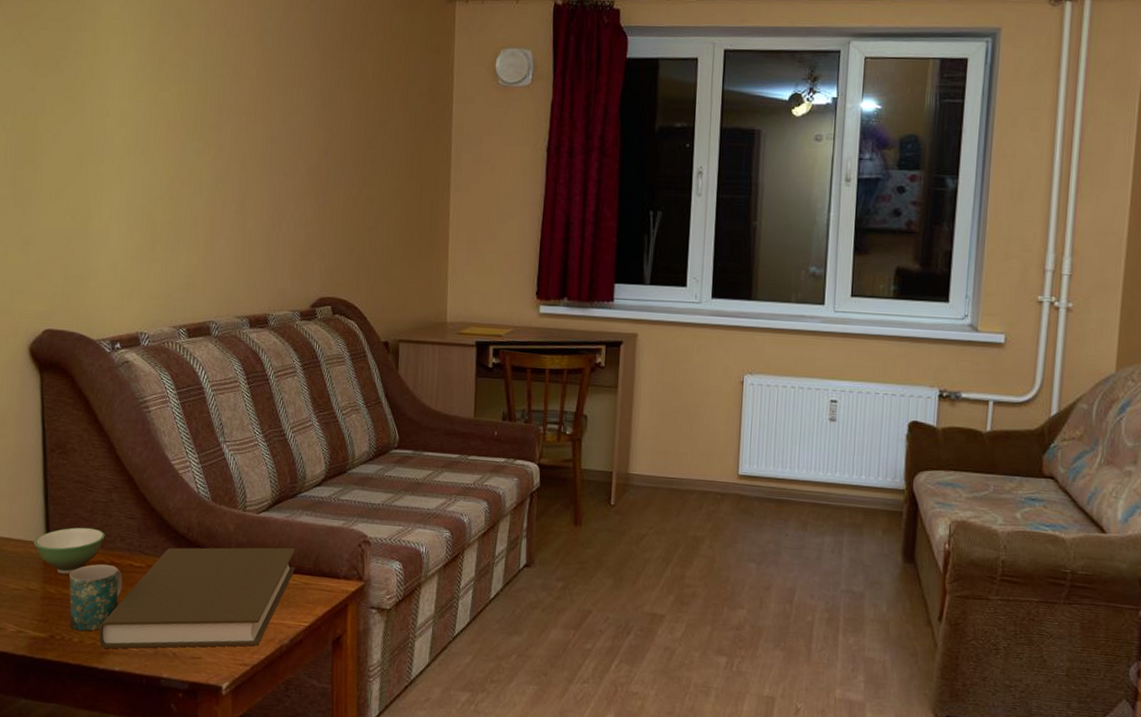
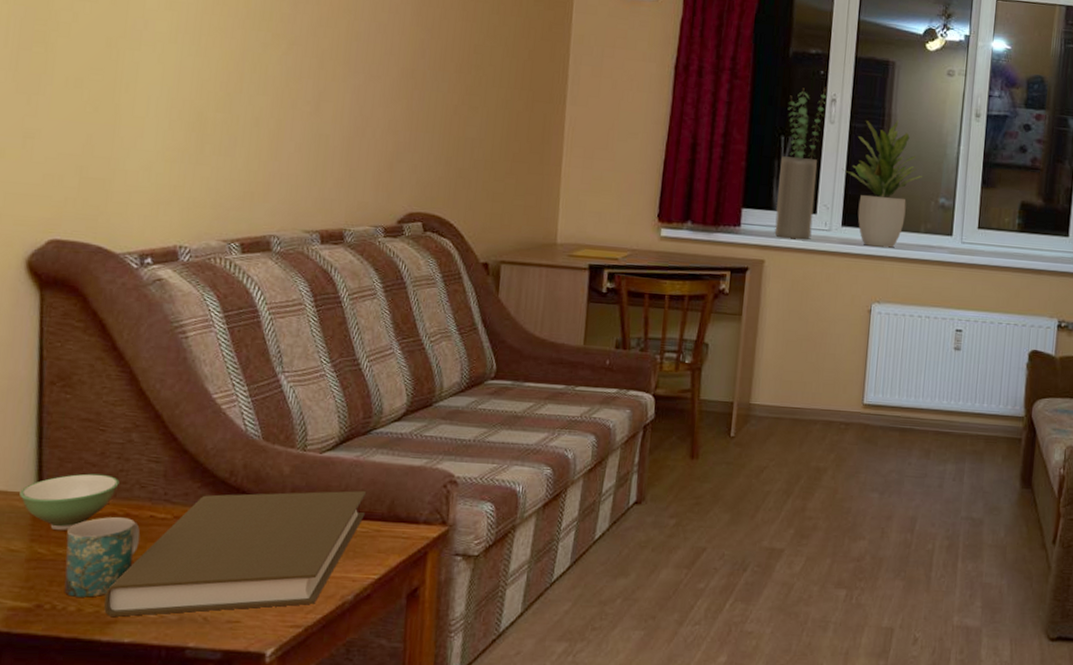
vase: none [646,159,693,313] -> present [774,86,827,240]
potted plant: none [710,188,793,319] -> present [842,119,924,248]

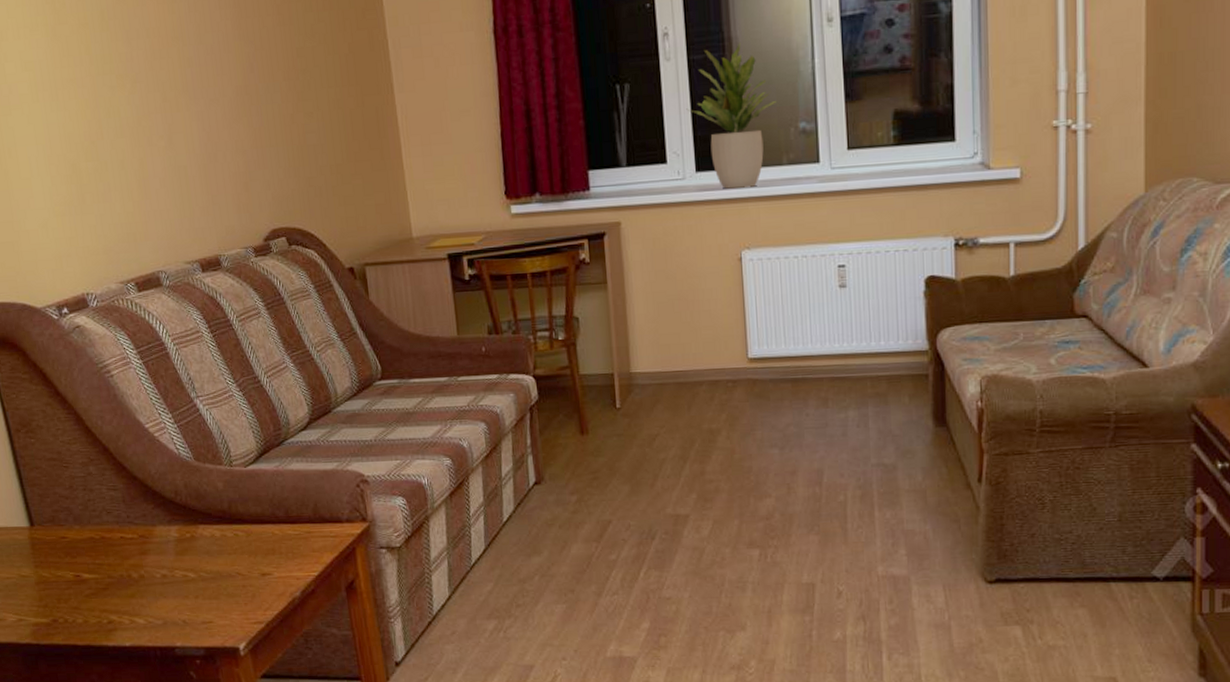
bowl: present [20,473,120,531] -> none [17,505,90,557]
mug: present [64,517,141,597] -> none [60,541,118,611]
book: present [103,490,367,617] -> none [101,496,295,625]
vase: present [774,86,827,240] -> none [617,20,665,197]

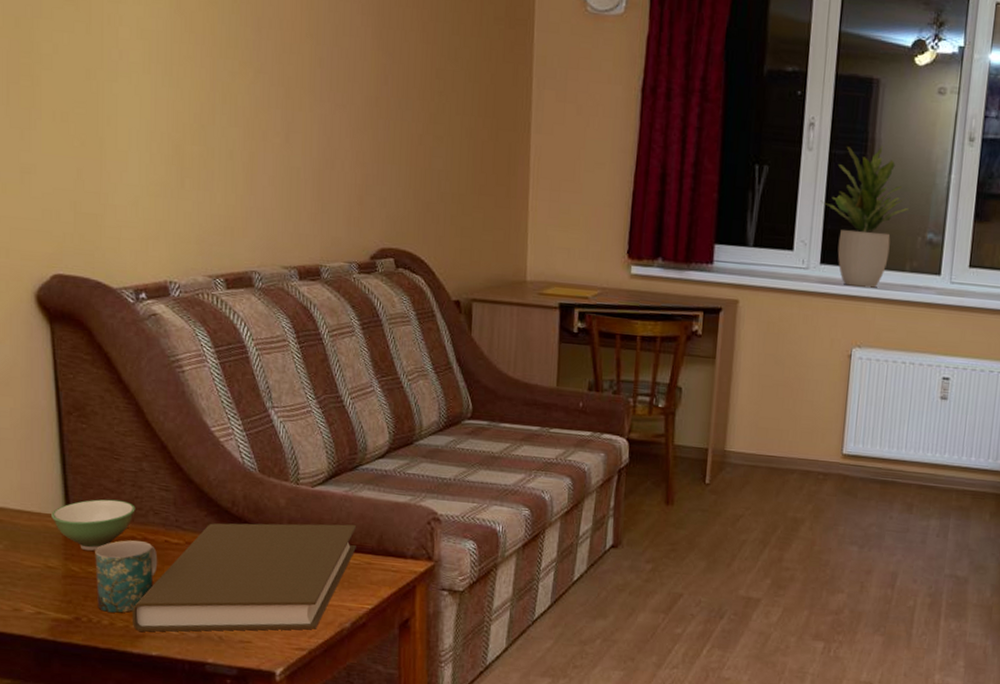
bowl: none [17,505,90,557] -> present [51,499,136,552]
mug: none [60,541,118,611] -> present [95,540,158,613]
book: none [101,496,295,625] -> present [132,523,357,632]

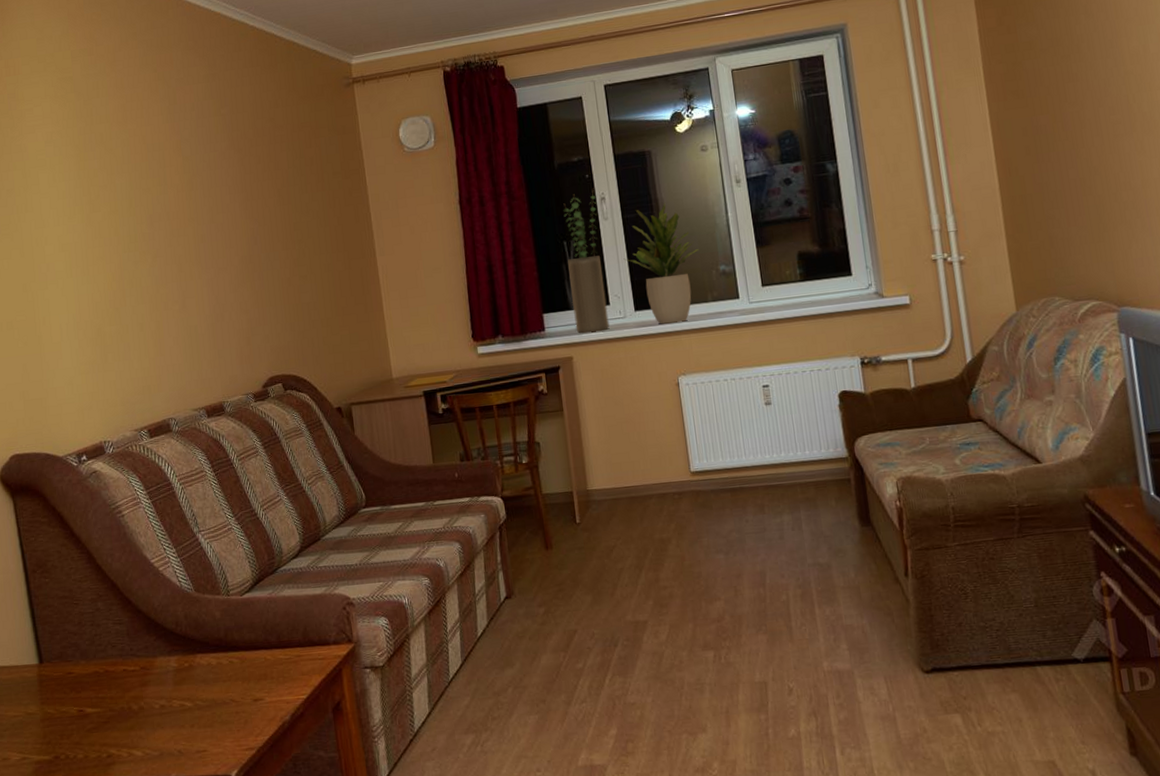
bowl: present [51,499,136,552] -> none [27,640,96,693]
mug: present [95,540,158,613] -> none [66,674,120,746]
book: present [132,523,357,632] -> none [102,622,286,759]
vase: none [749,109,805,279] -> present [563,188,610,335]

